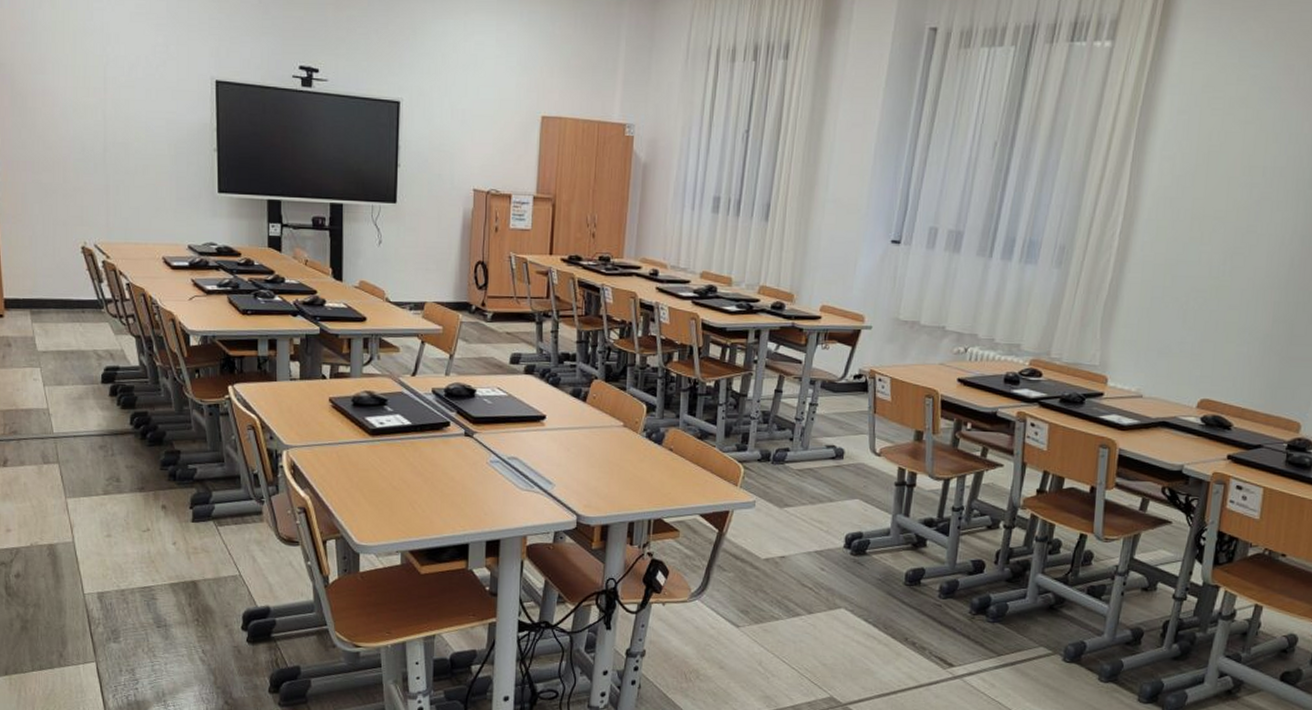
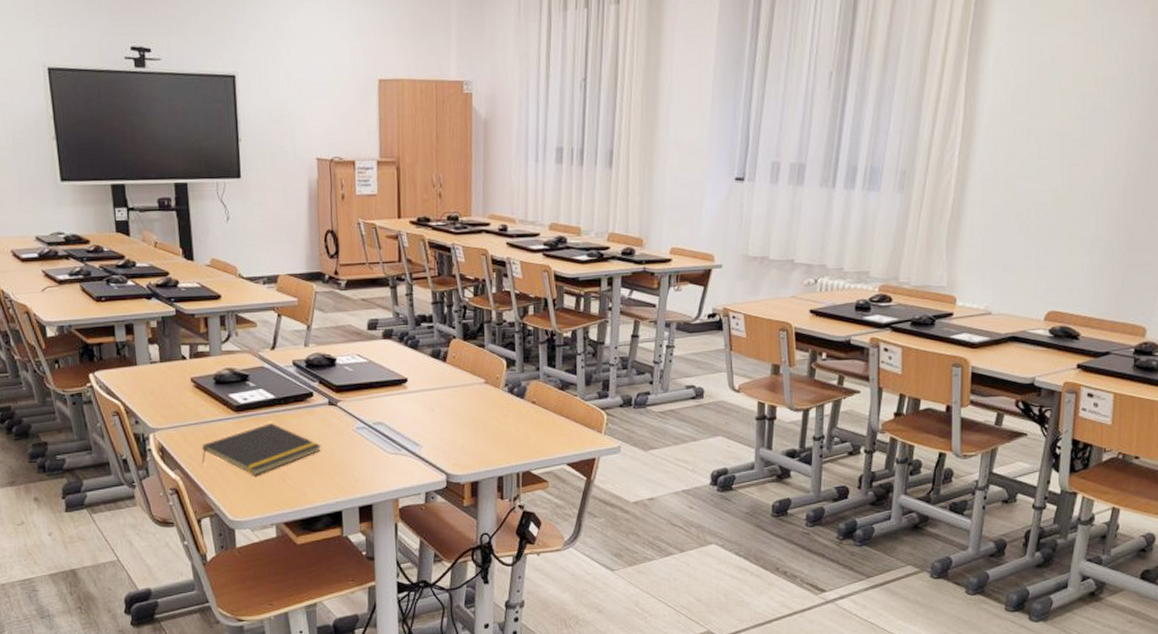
notepad: none [333,449,454,501] -> present [202,423,322,475]

